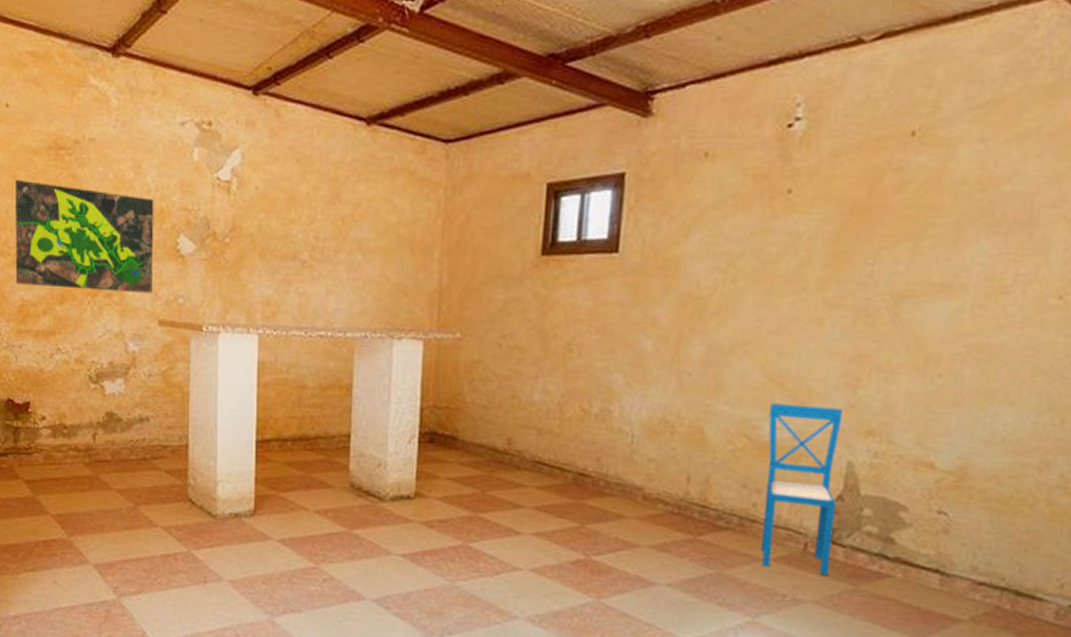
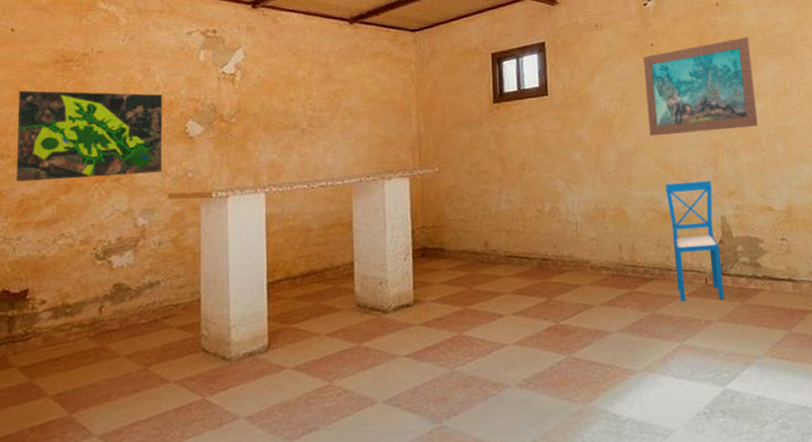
wall art: none [760,192,957,338] -> present [643,37,758,136]

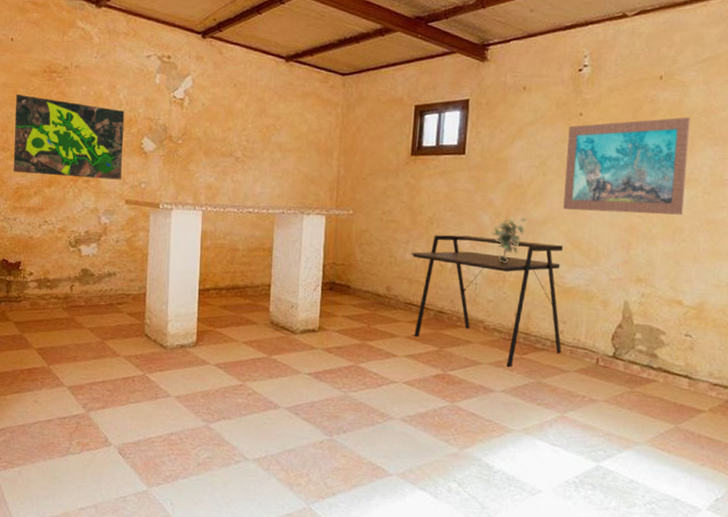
desk: none [506,171,671,305] -> present [411,235,563,367]
potted plant: none [584,150,617,198] -> present [491,216,526,263]
dining chair: present [665,181,725,302] -> none [567,259,621,382]

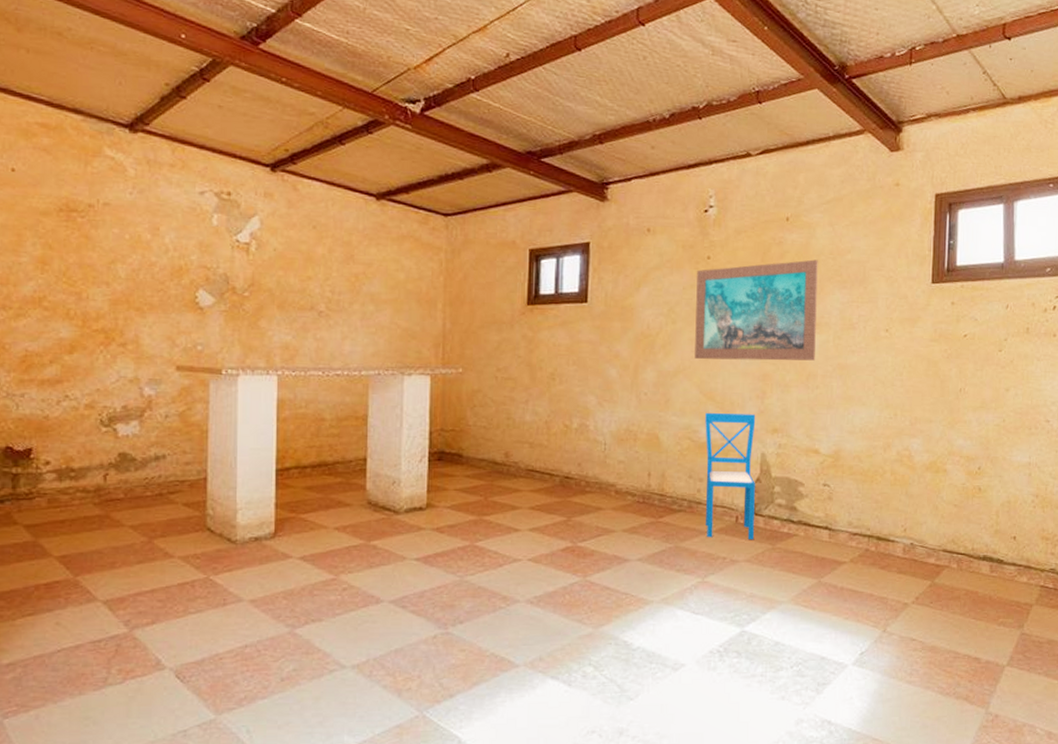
map: present [13,93,125,180] -> none [18,237,172,342]
desk: present [411,235,563,367] -> none [531,391,700,533]
potted plant: present [491,216,526,263] -> none [619,368,656,419]
dining chair: none [567,259,621,382] -> present [705,412,756,540]

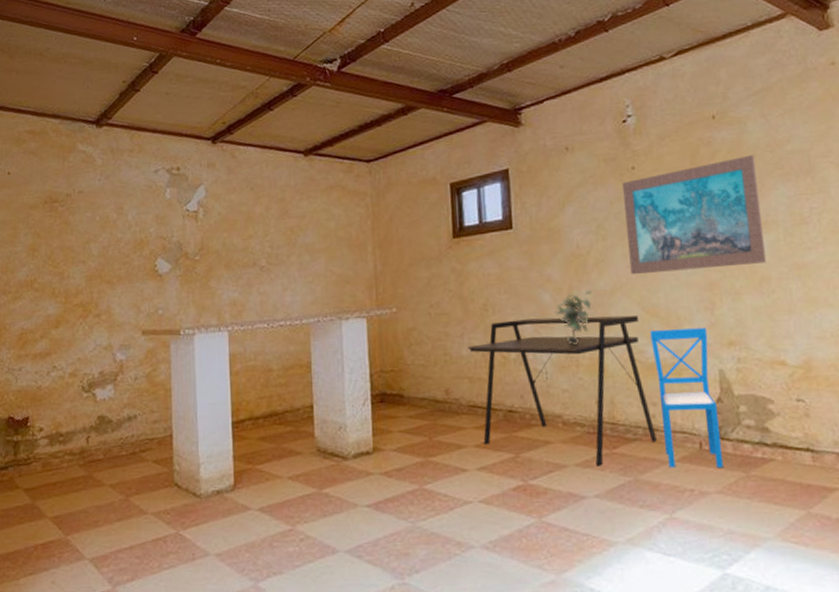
desk: none [531,391,700,533] -> present [467,315,658,466]
potted plant: none [619,368,656,419] -> present [554,290,592,345]

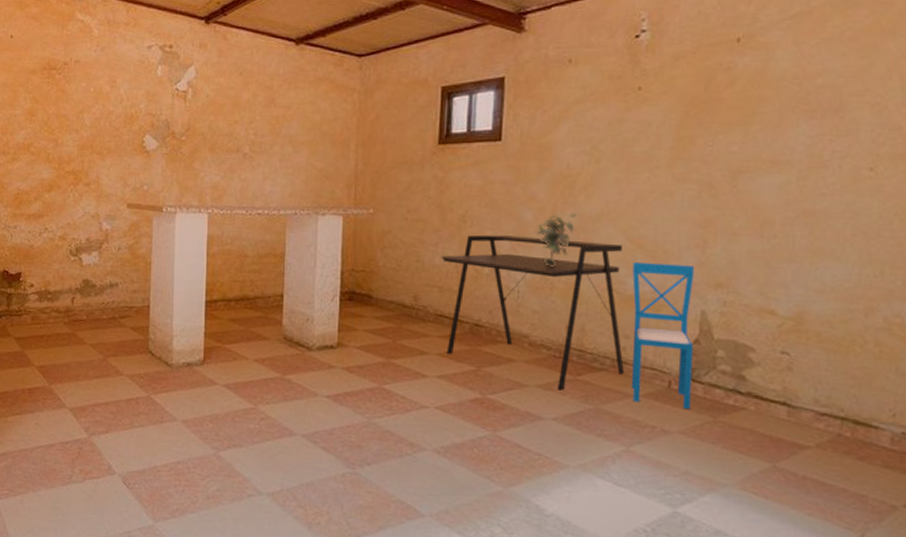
wall art: present [622,155,766,274] -> none [621,86,778,205]

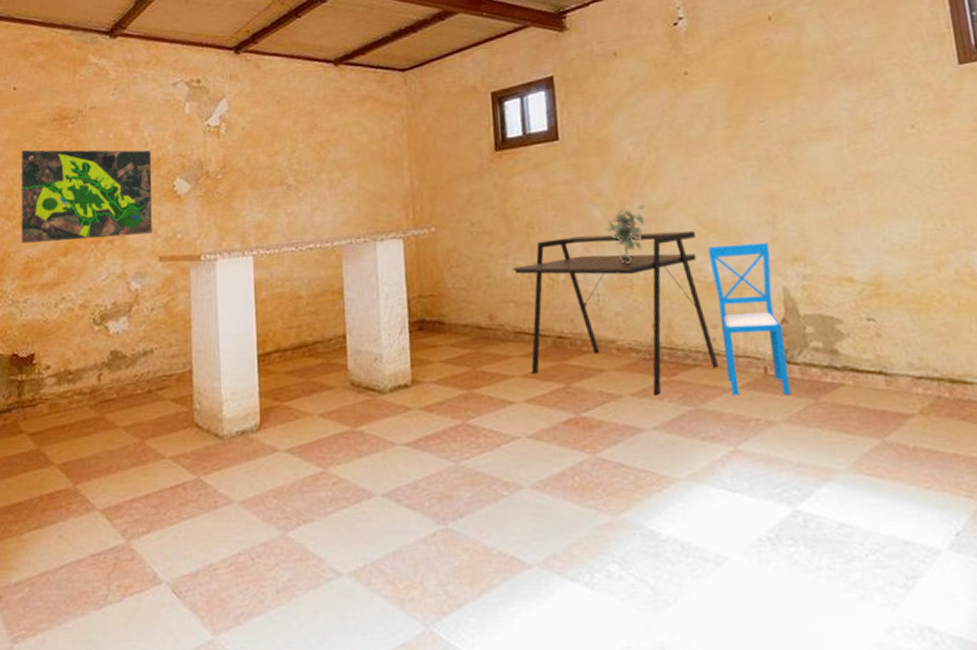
map: none [13,93,126,182] -> present [21,149,152,244]

